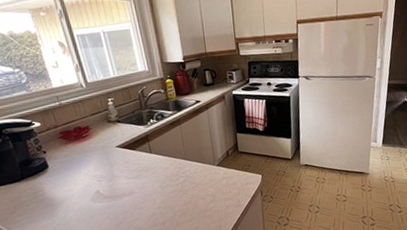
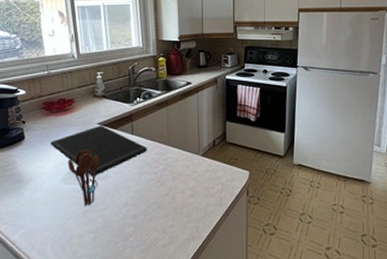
cutting board: none [74,147,166,194] -> present [51,125,147,177]
utensil holder: none [93,170,125,220] -> present [68,149,100,206]

